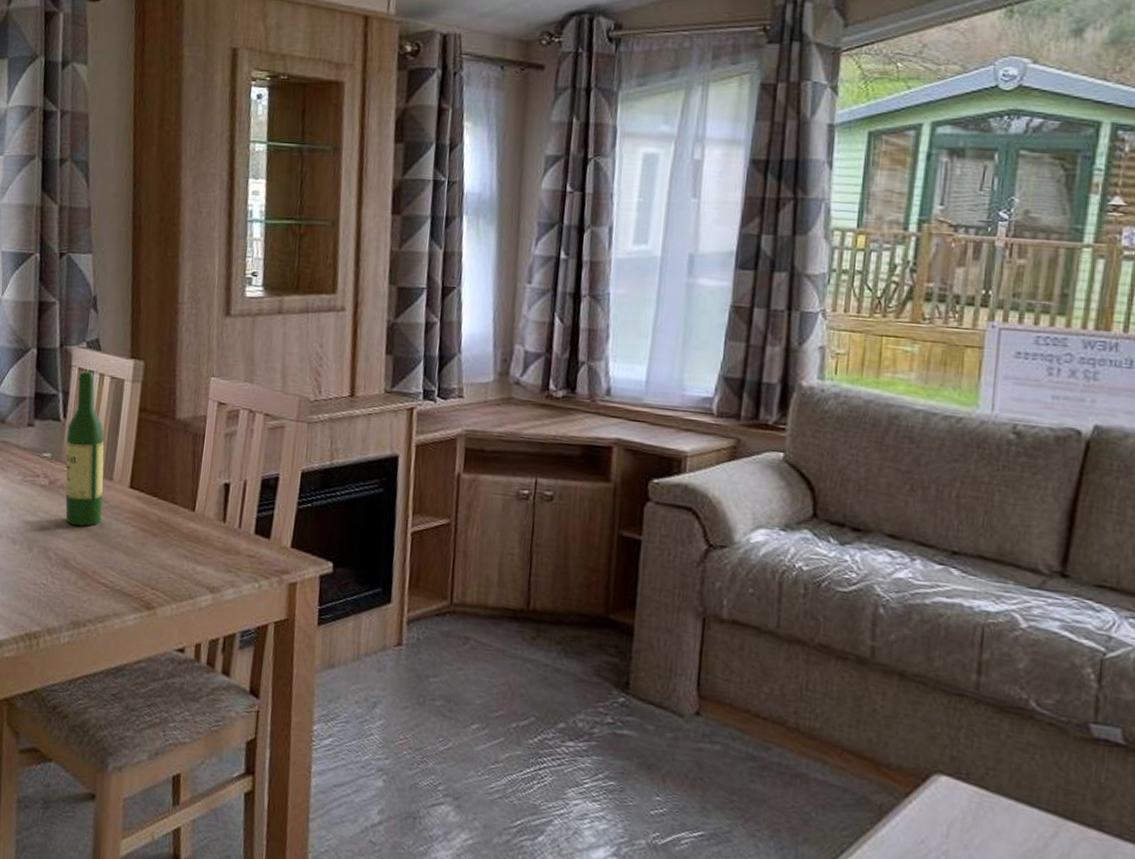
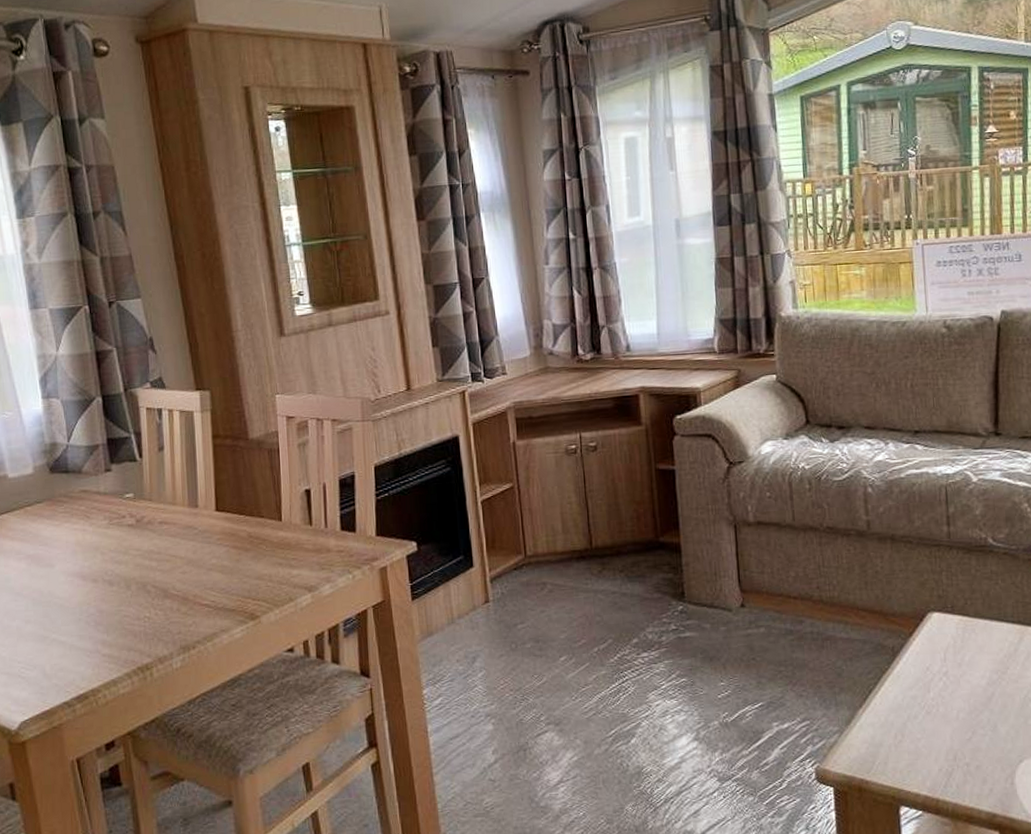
wine bottle: present [65,371,105,526] -> none [145,409,194,556]

